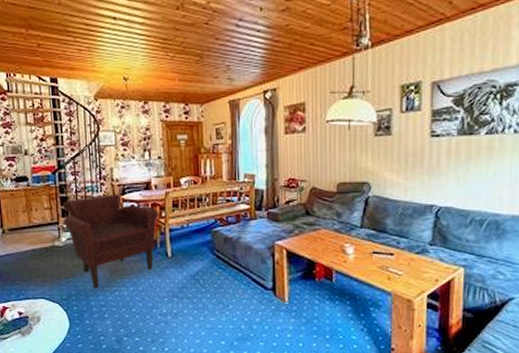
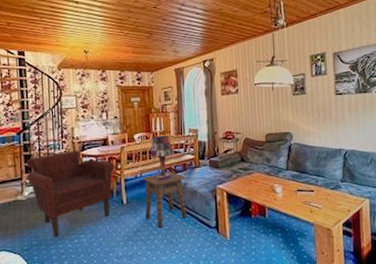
side table: none [190,222,239,286] -> present [142,171,187,228]
table lamp: none [198,180,226,232] -> present [150,135,174,180]

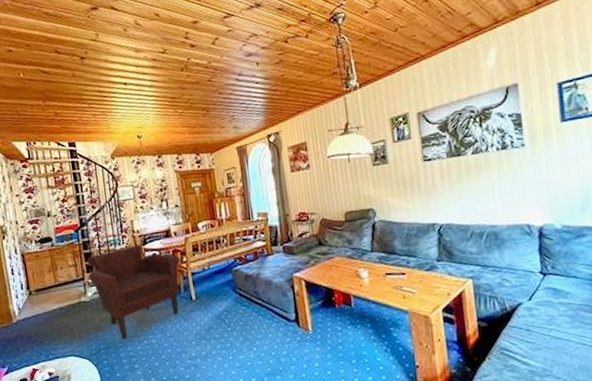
side table: present [142,171,187,228] -> none [211,261,263,324]
table lamp: present [150,135,174,180] -> none [217,221,243,272]

